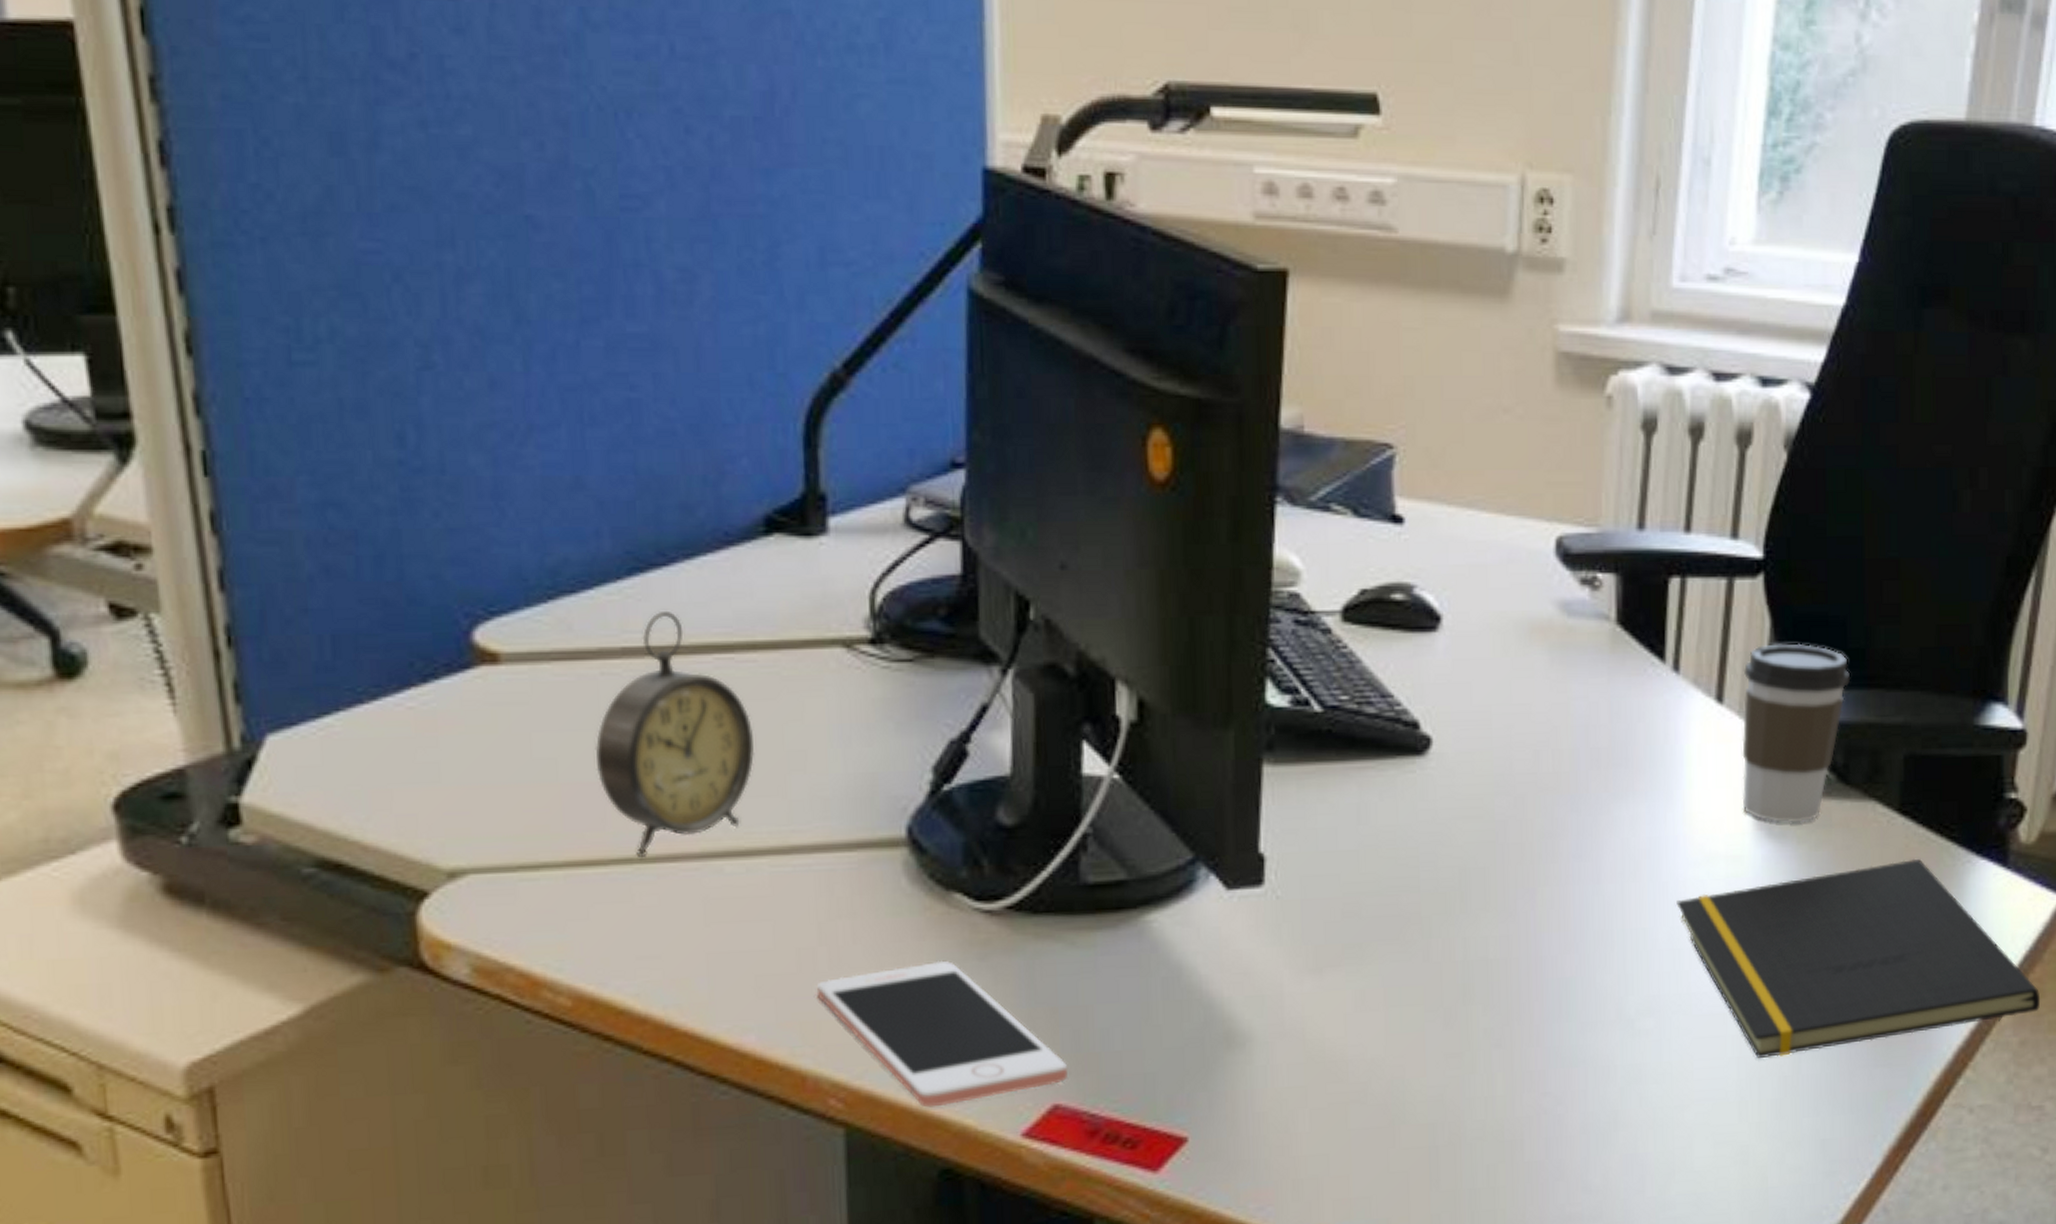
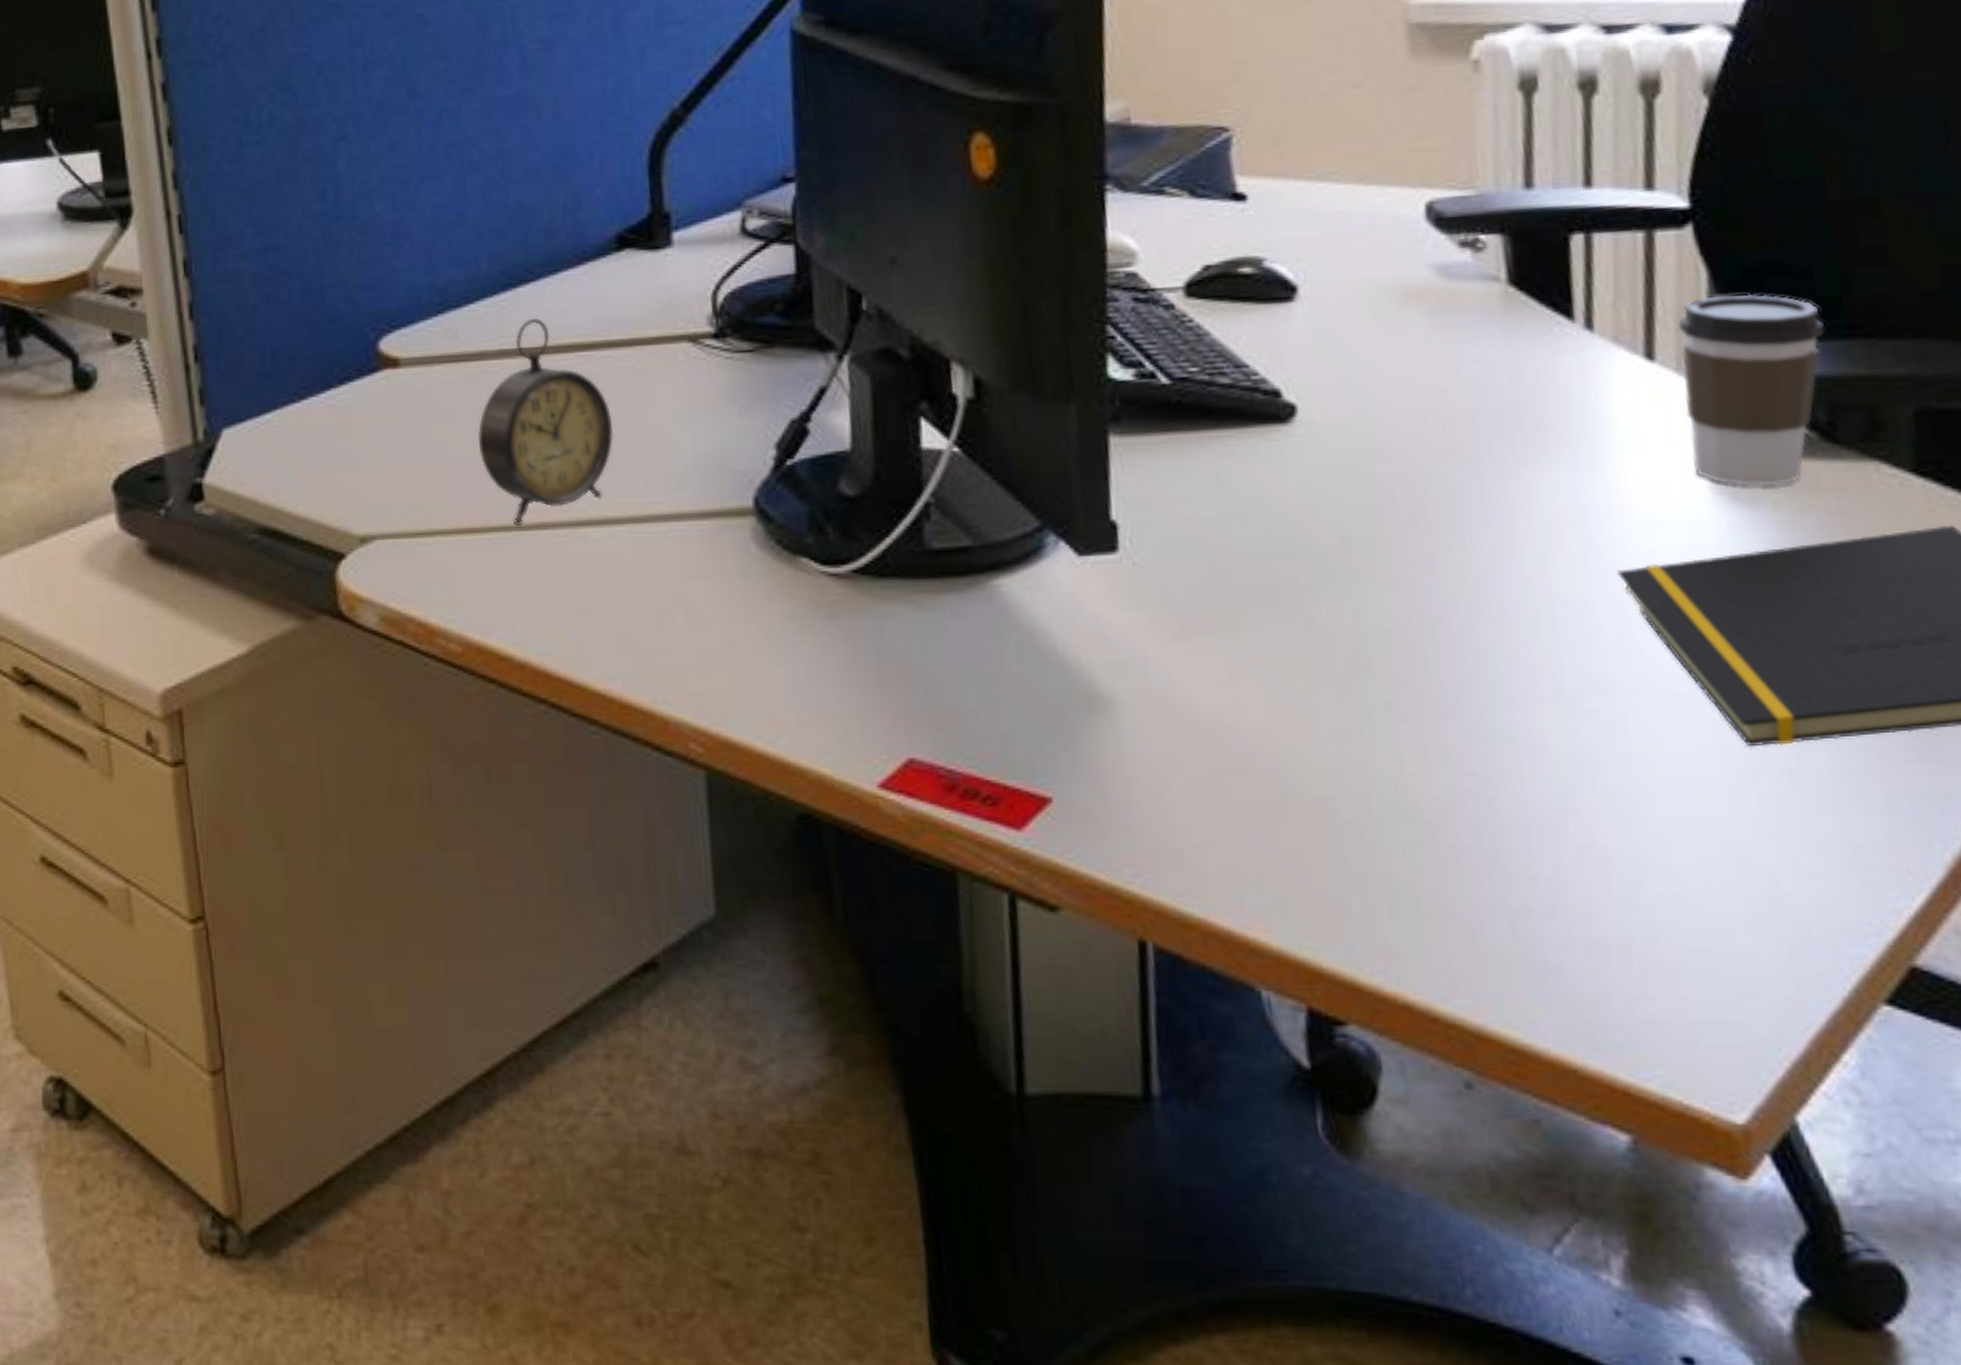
cell phone: present [816,960,1067,1108] -> none [675,619,922,755]

